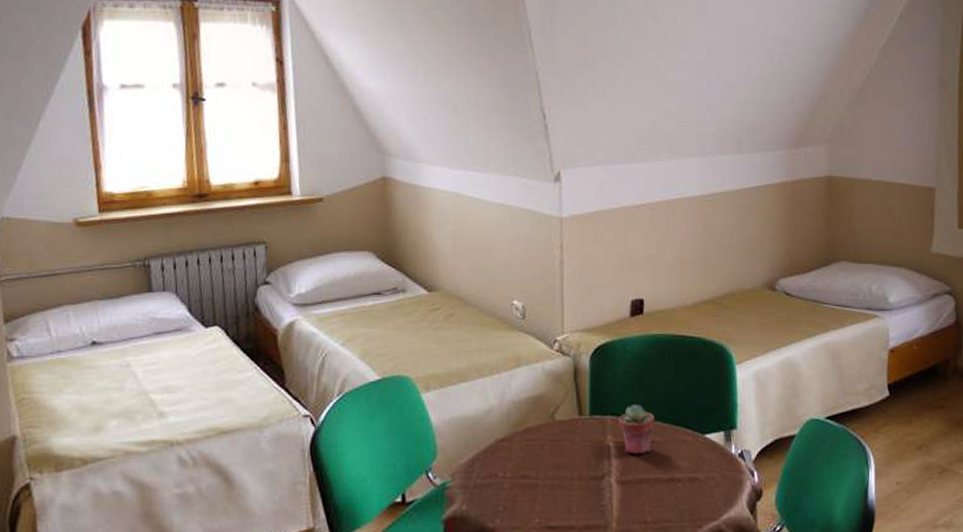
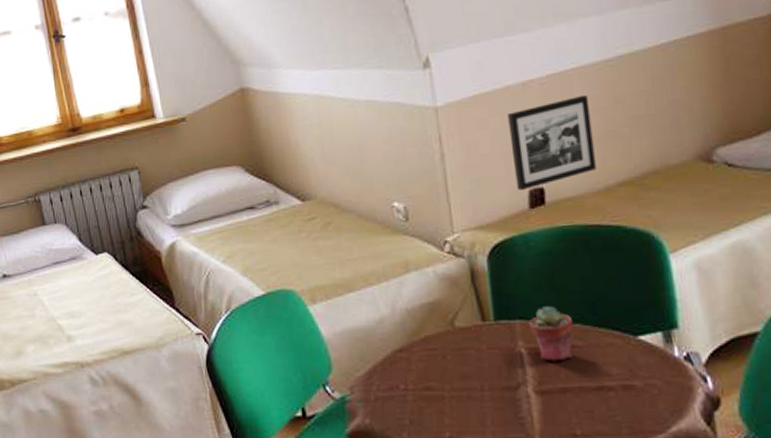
picture frame: none [621,223,687,299] -> present [508,95,596,190]

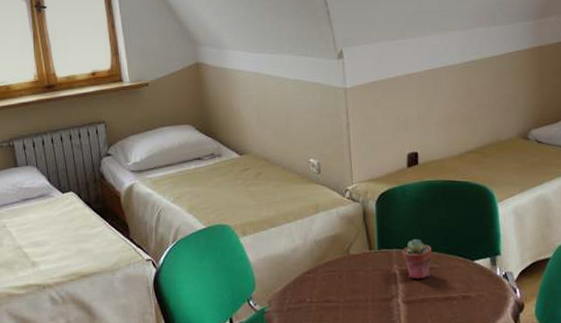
picture frame: present [508,95,596,190] -> none [396,87,454,153]

